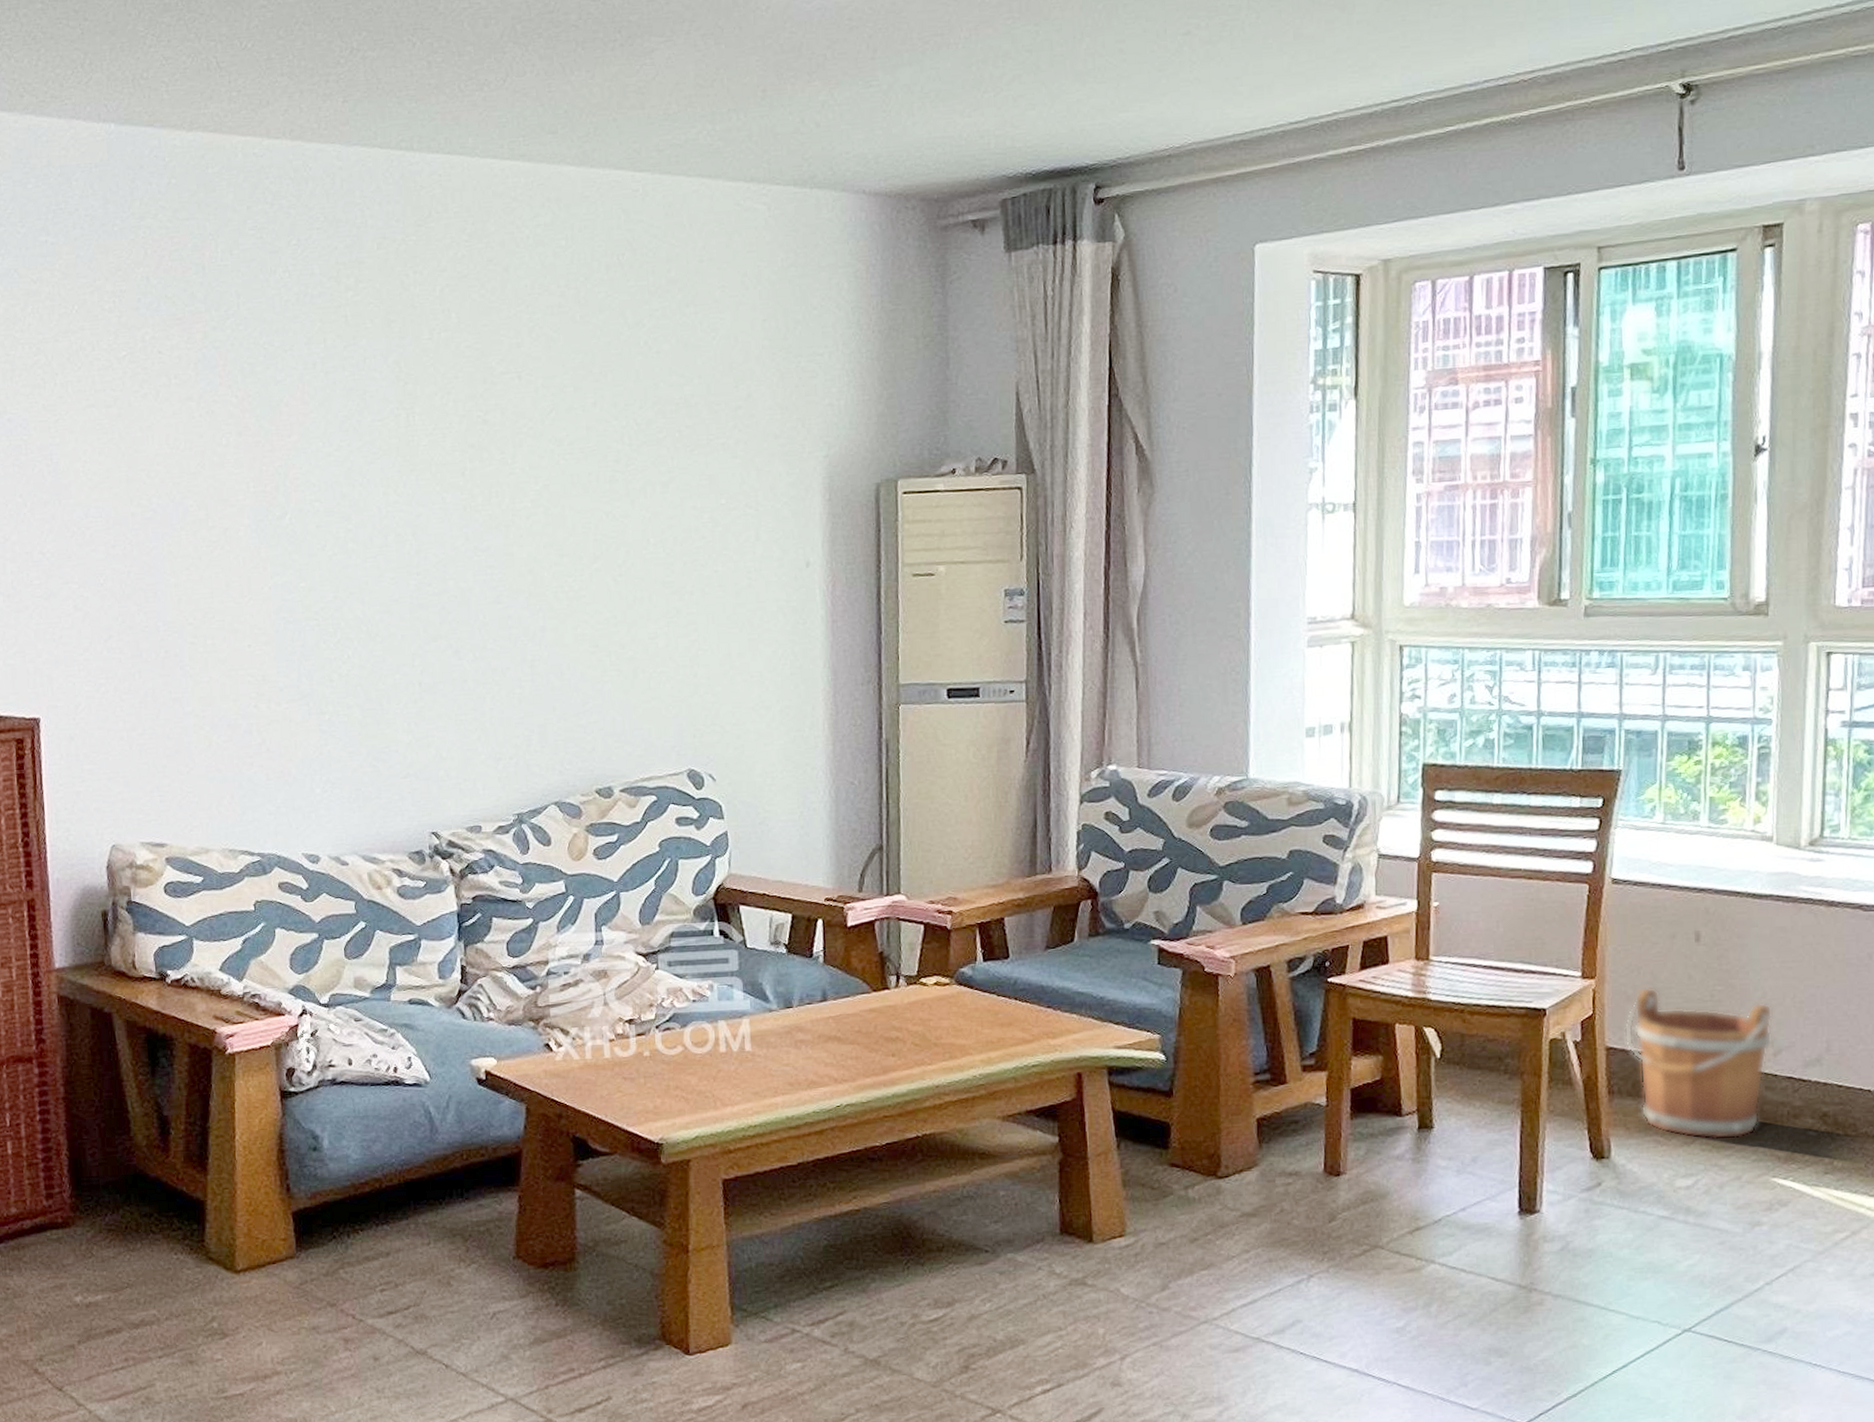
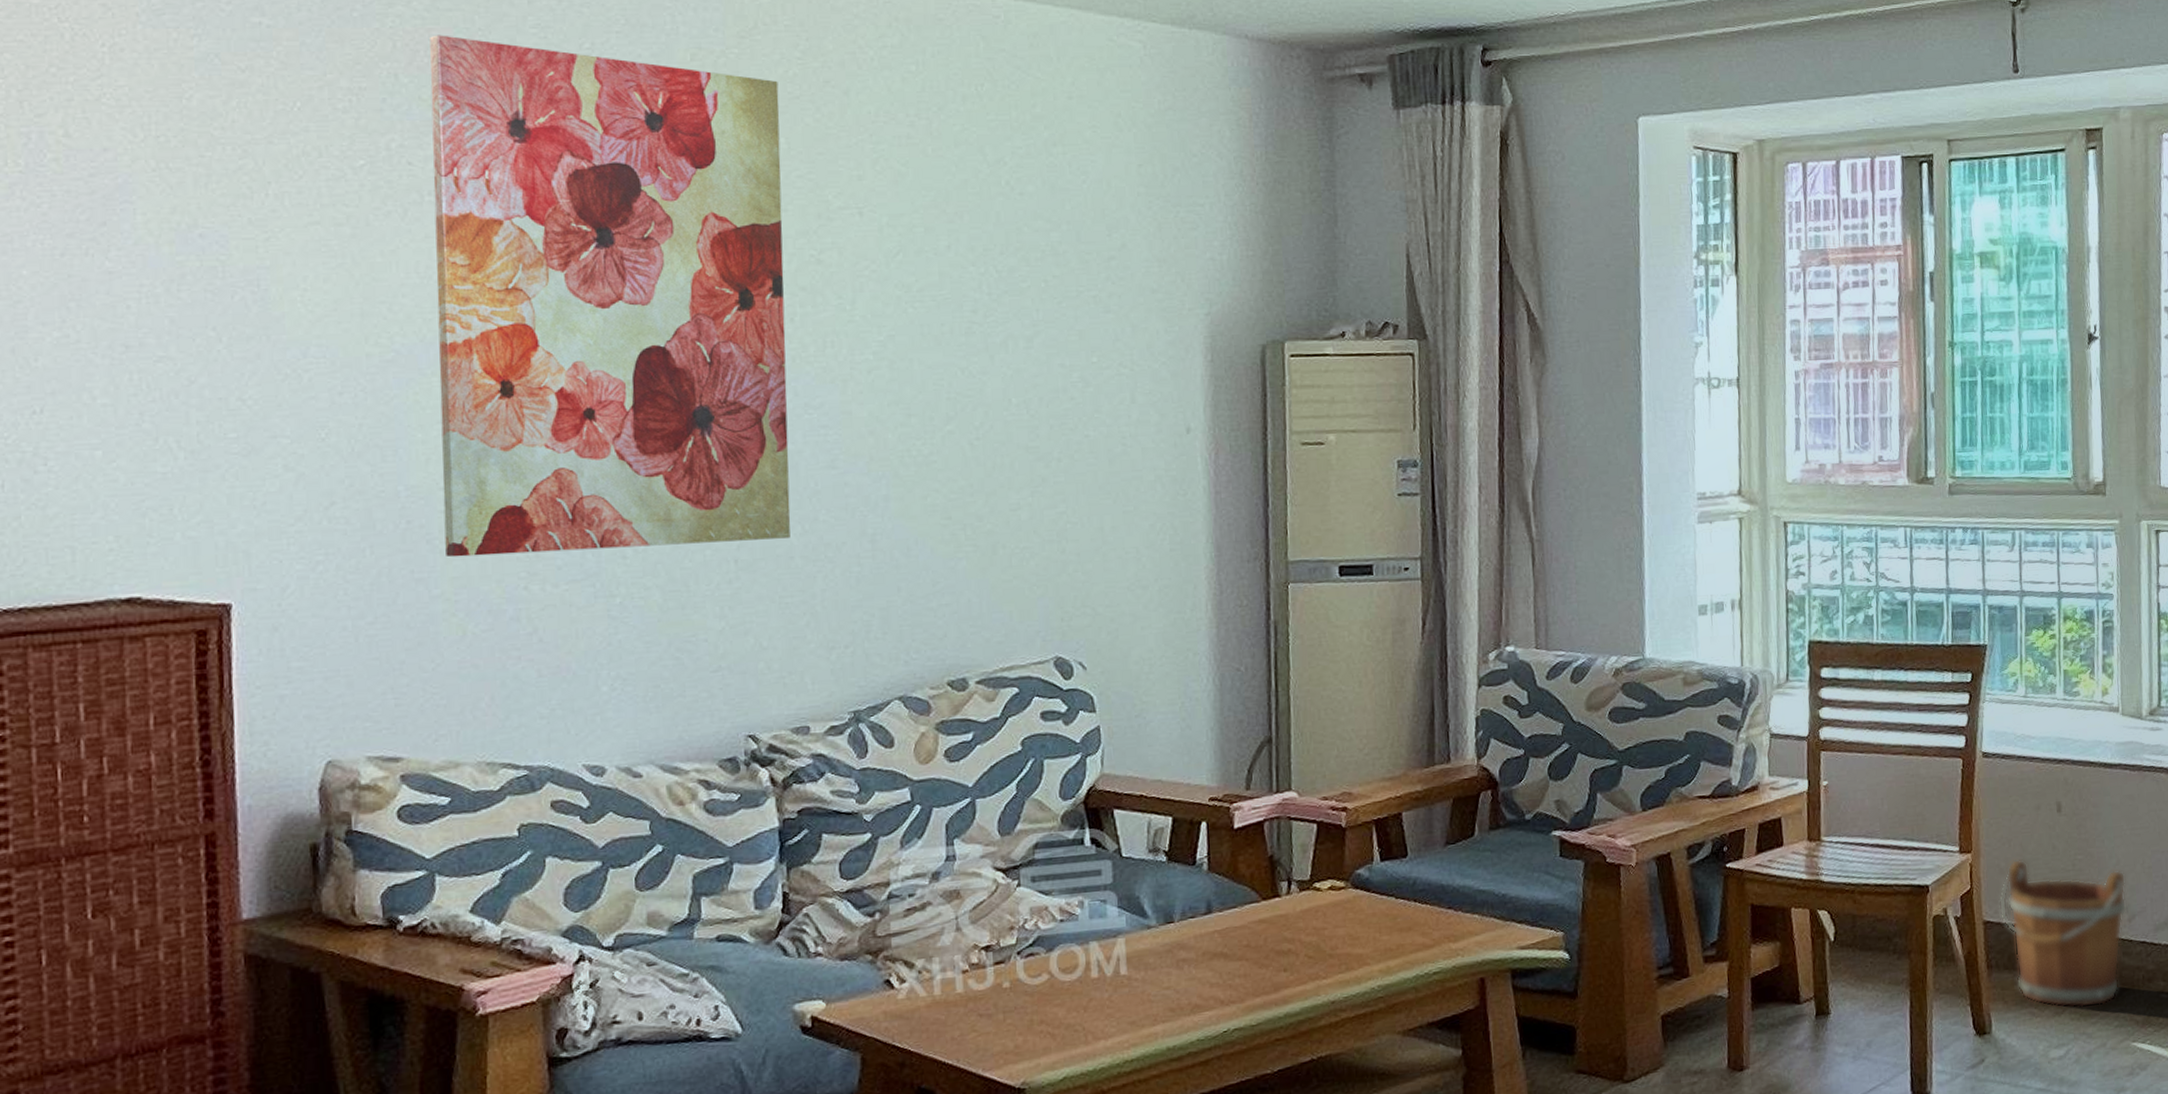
wall art: none [172,241,464,681] -> present [430,35,791,558]

